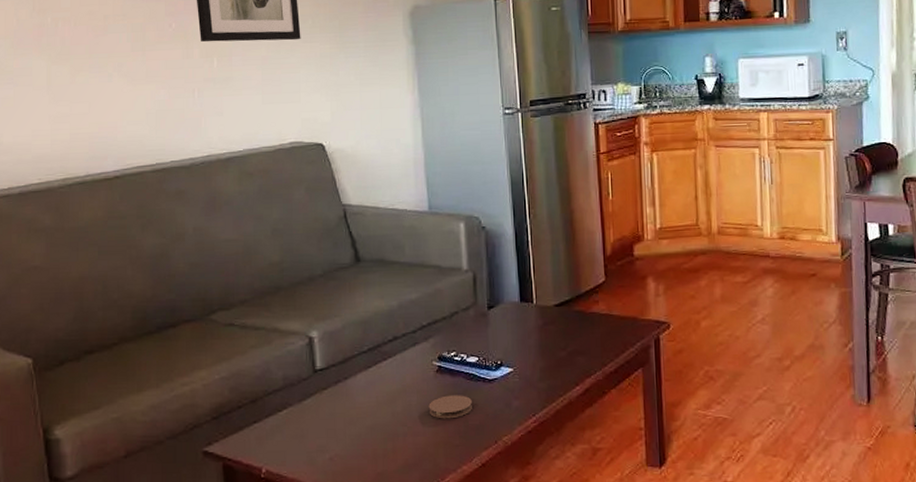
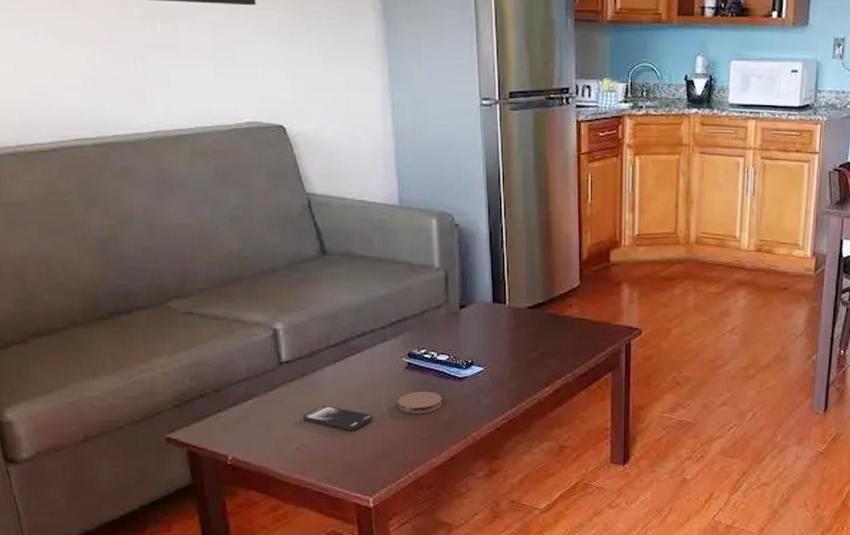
smartphone: none [335,413,403,438] -> present [302,406,372,430]

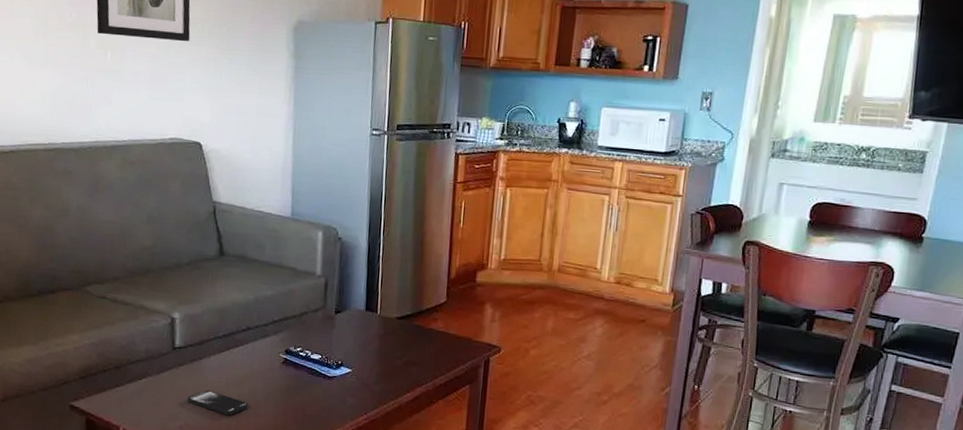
coaster: present [398,391,442,414] -> none [271,385,311,407]

